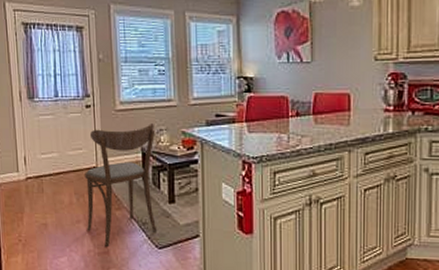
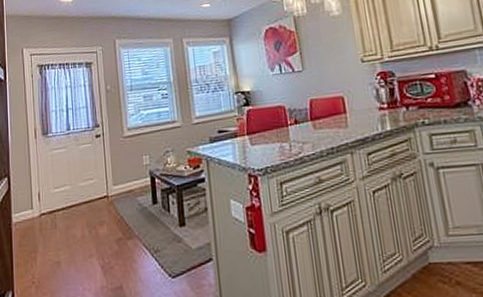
dining chair: present [85,122,156,246] -> none [96,145,169,281]

